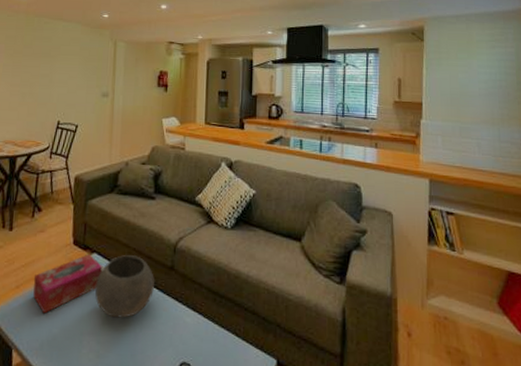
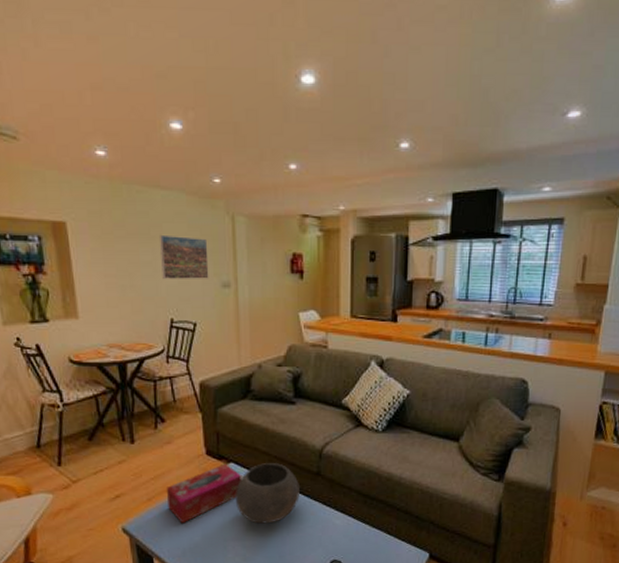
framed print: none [55,54,94,90] -> present [158,234,209,279]

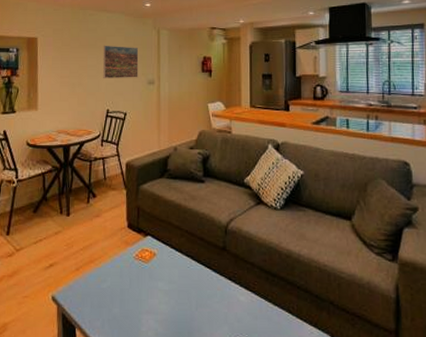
tissue box: present [166,464,242,524] -> none [92,237,158,294]
bowl: present [236,463,299,524] -> none [151,237,207,298]

